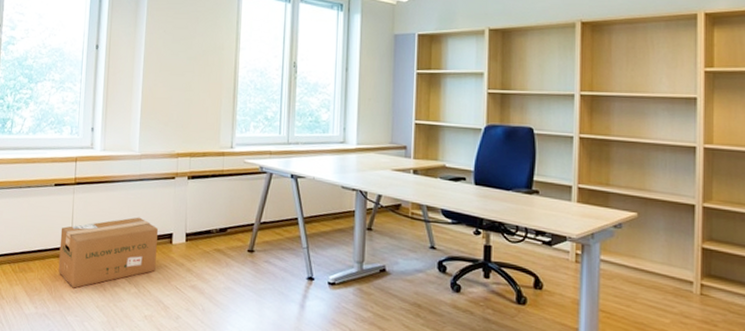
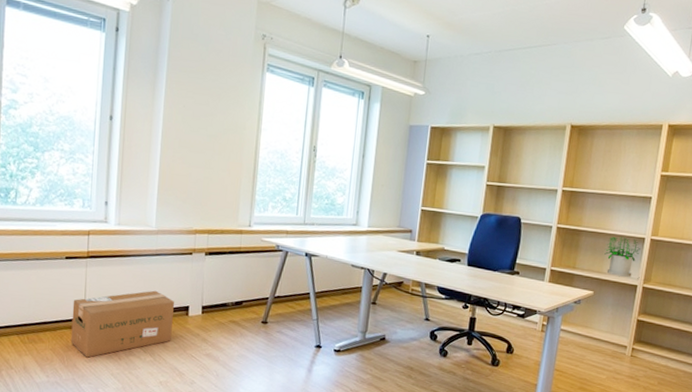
potted plant: none [645,146,692,195] -> present [604,237,641,277]

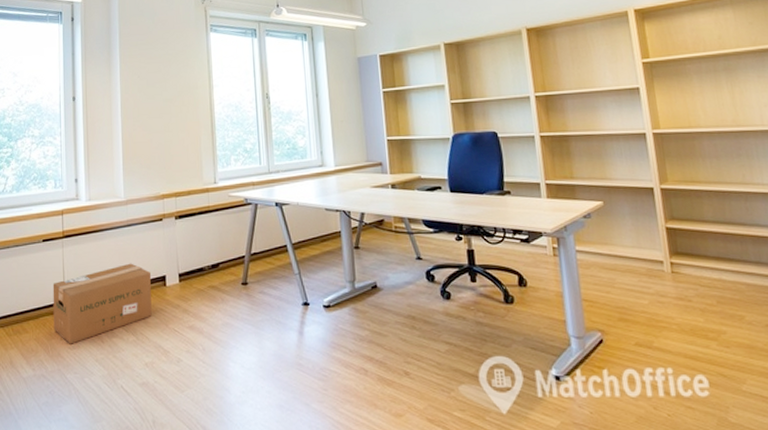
potted plant: present [604,237,641,277] -> none [601,135,645,180]

